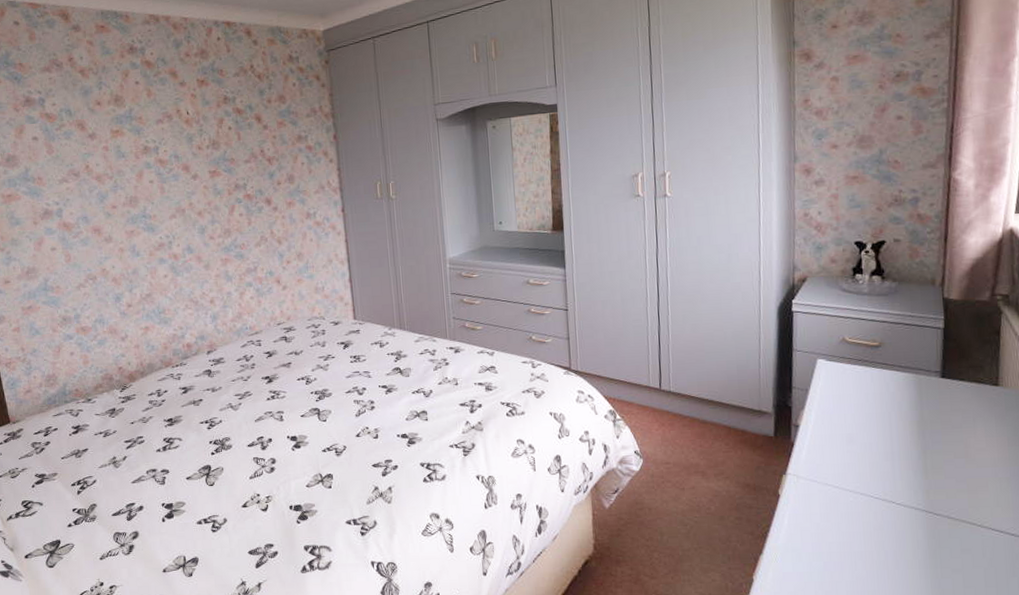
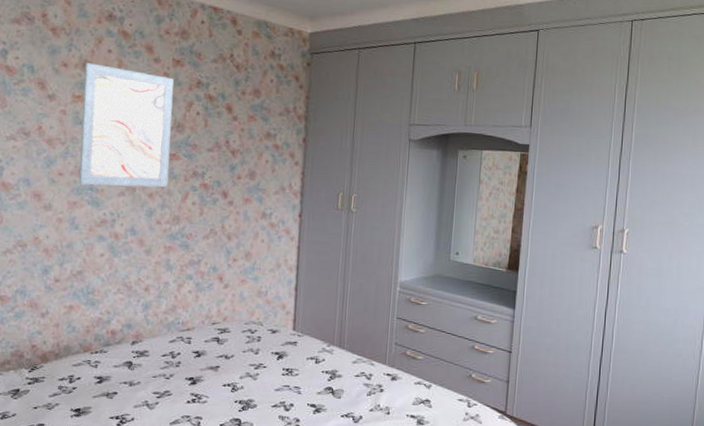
wall art: none [116,97,214,214] -> present [78,63,174,188]

